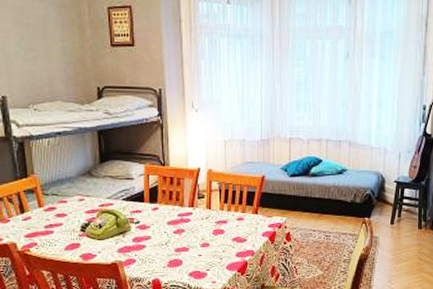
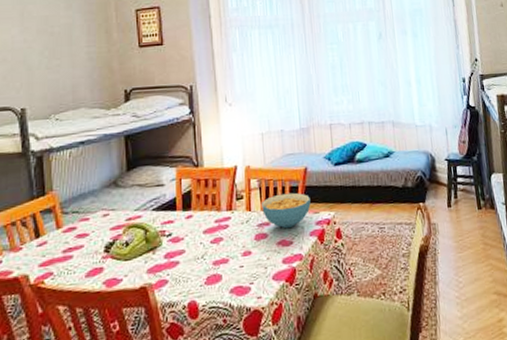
cereal bowl: none [220,197,265,227] -> present [260,192,311,228]

